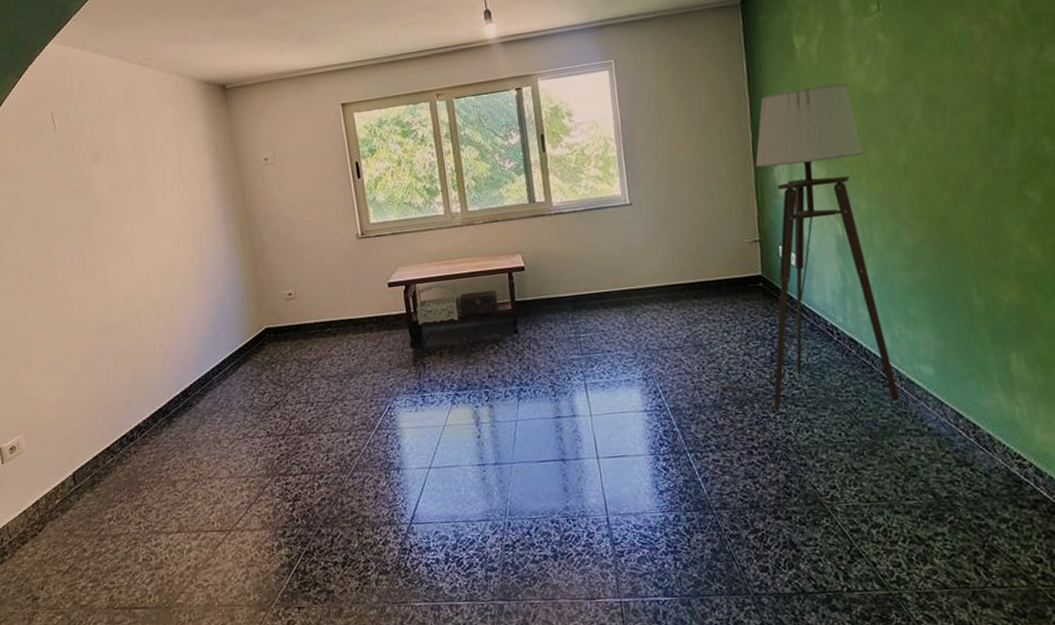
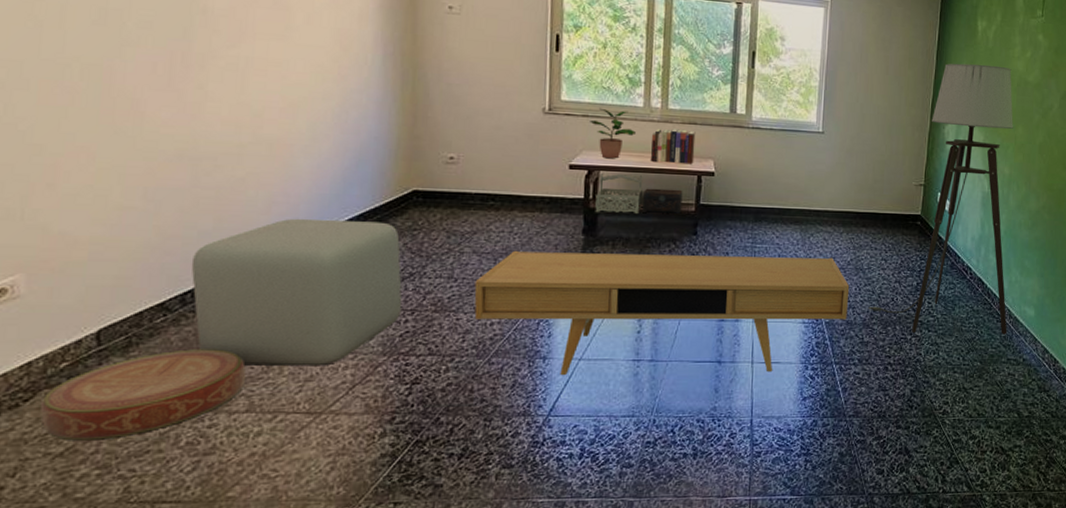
cushion: none [49,481,174,561] -> present [40,349,246,441]
pouf: none [121,360,275,494] -> present [191,218,403,367]
tv console: none [328,337,694,485] -> present [474,250,850,376]
potted plant: none [399,221,442,272] -> present [590,108,636,159]
books: none [456,228,502,267] -> present [650,128,696,165]

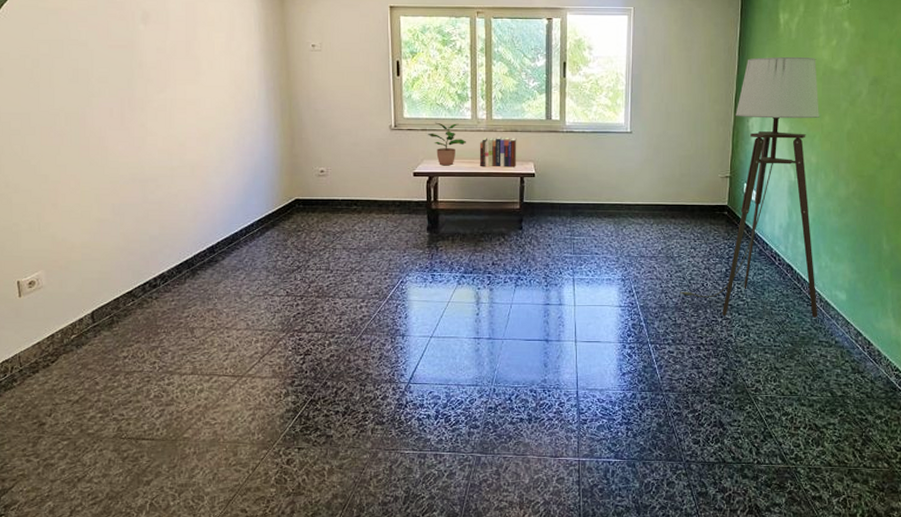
cushion: present [40,349,246,441] -> none [62,326,190,392]
pouf: present [191,218,403,367] -> none [147,224,294,340]
tv console: present [474,250,850,376] -> none [346,246,662,350]
decorative basket: present [595,173,645,215] -> none [436,178,477,213]
decorative box: present [642,188,683,213] -> none [475,190,508,211]

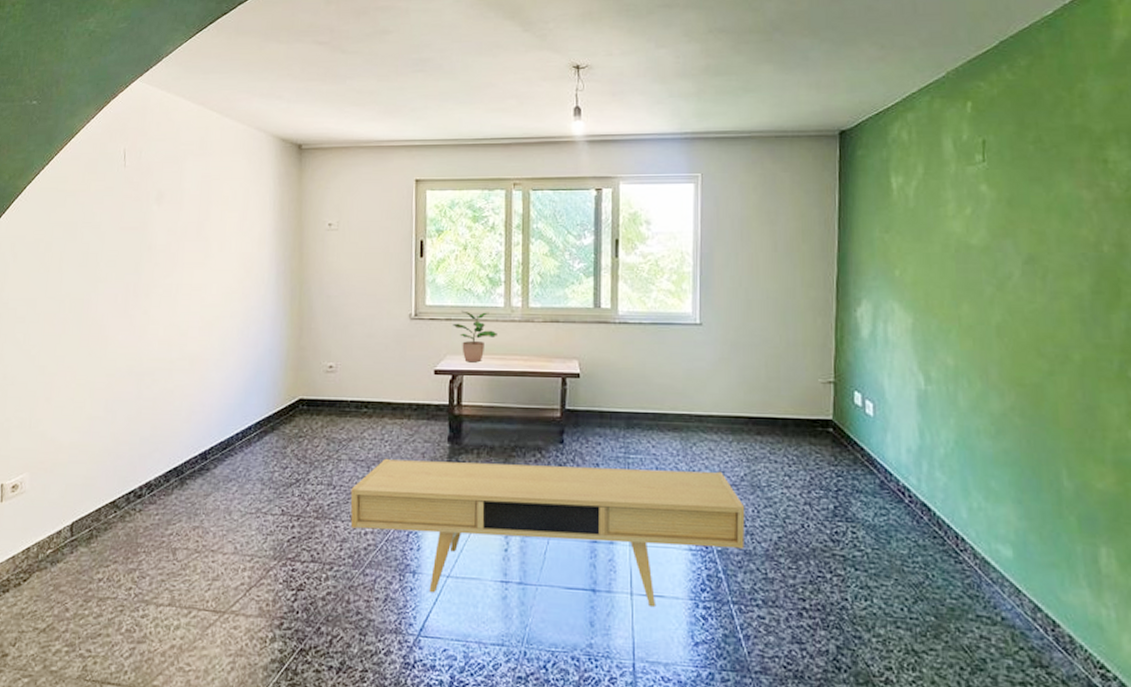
tv console: none [346,246,662,350] -> present [350,458,745,606]
books: present [479,137,517,168] -> none [512,328,558,366]
floor lamp: present [680,56,820,318] -> none [771,229,973,581]

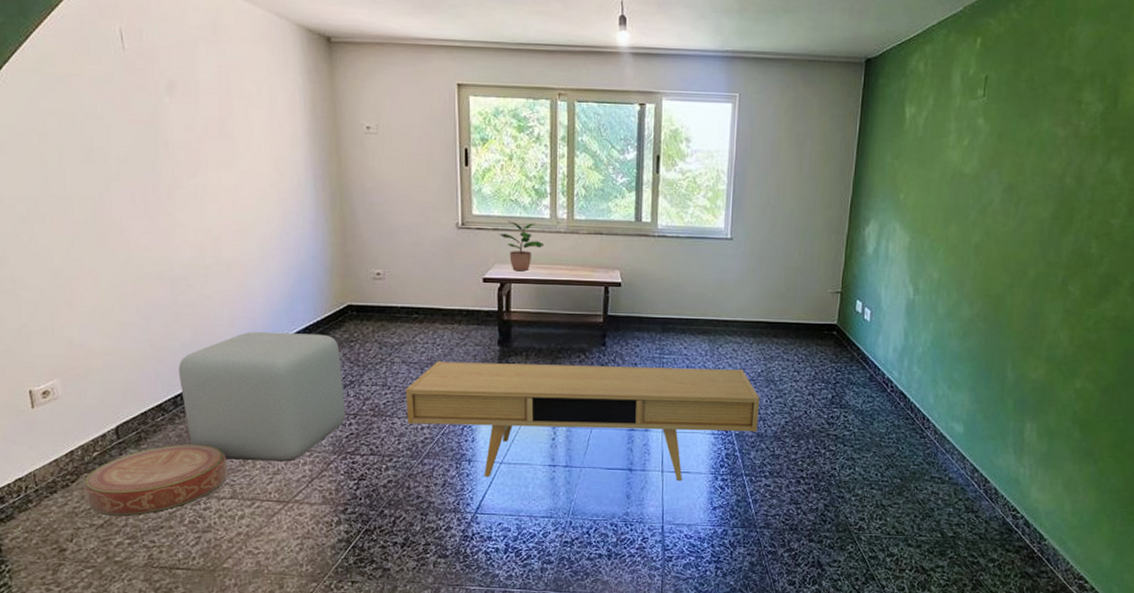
cushion: none [33,543,170,621] -> present [84,444,229,516]
pouf: none [134,426,290,567] -> present [178,331,346,462]

